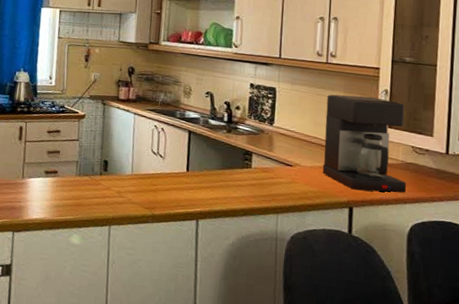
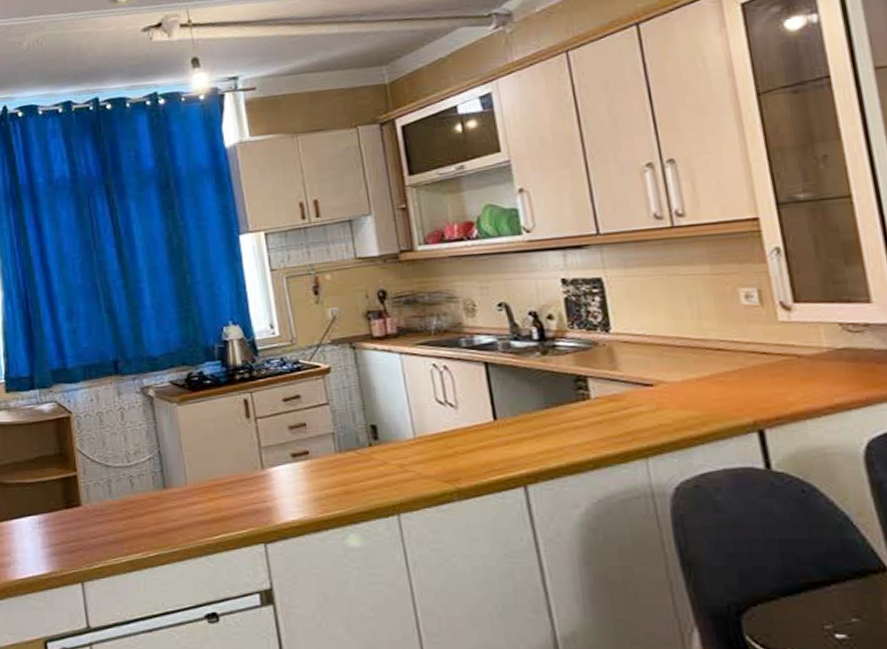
coffee maker: present [322,94,407,193] -> none [684,261,847,404]

